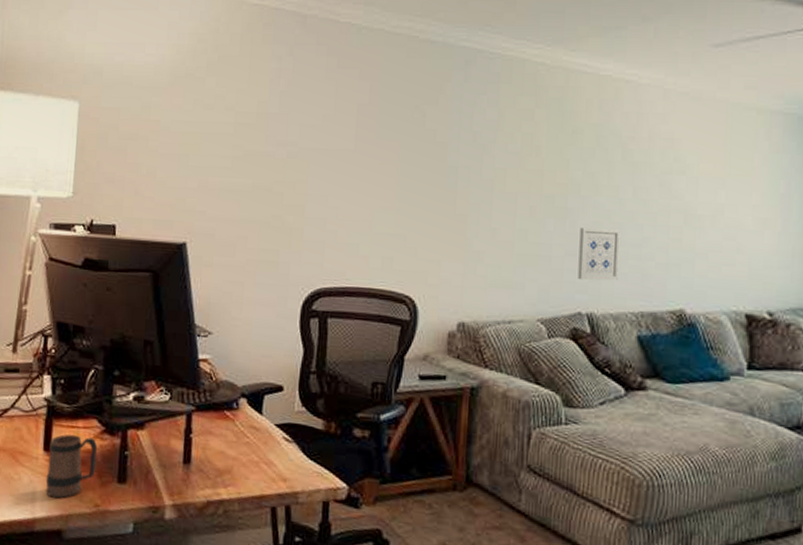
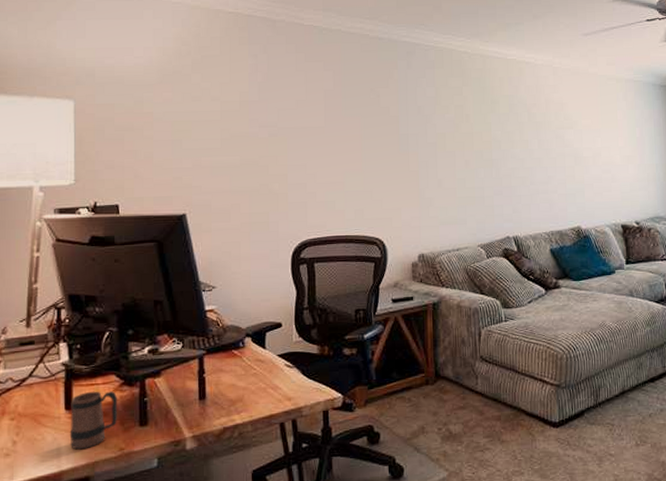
wall art: present [578,228,620,281] -> none [503,173,533,213]

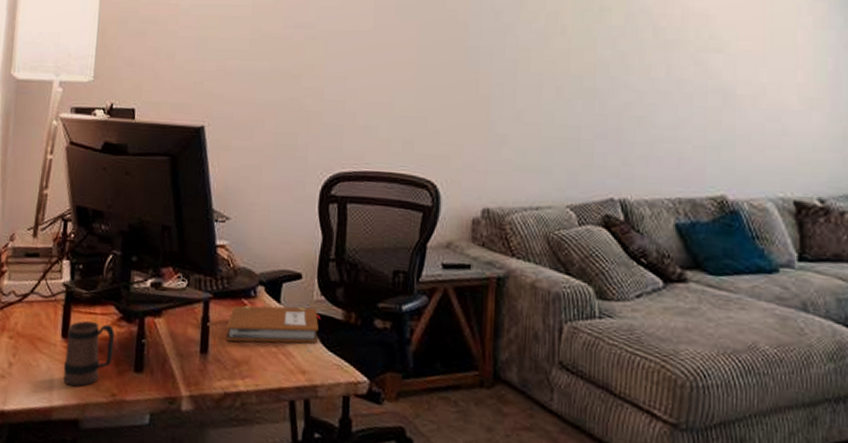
notebook: none [220,348,300,386] -> present [225,305,321,344]

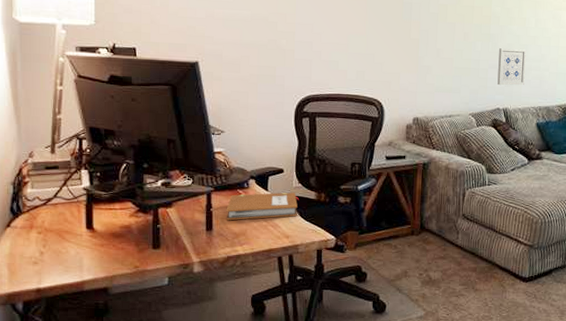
mug: present [63,320,115,387] -> none [90,215,134,264]
wall art: none [609,109,654,165] -> present [497,48,526,86]

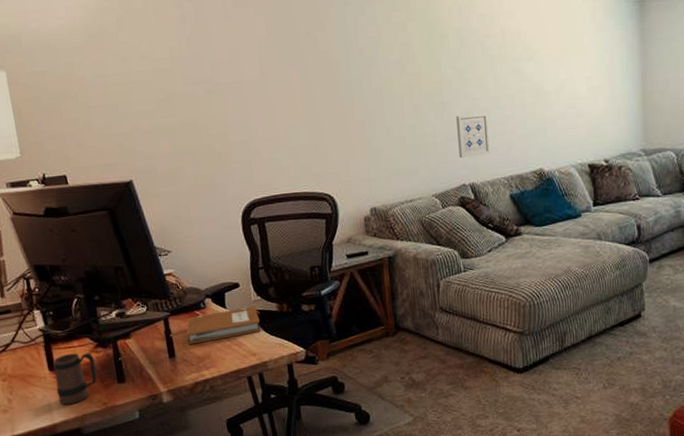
mug: none [90,215,134,264] -> present [53,353,97,405]

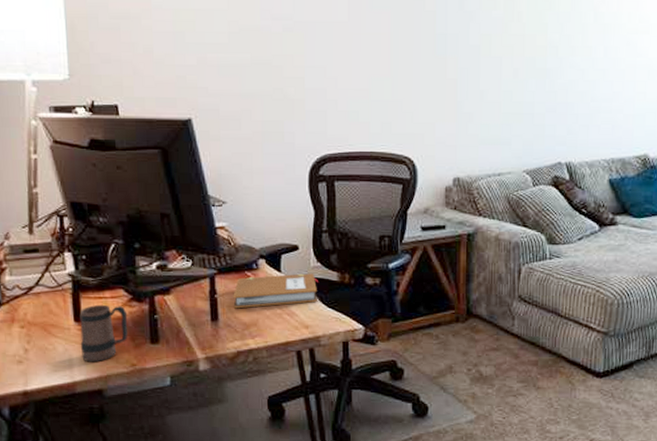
wall art: present [456,113,490,159] -> none [557,86,594,134]

